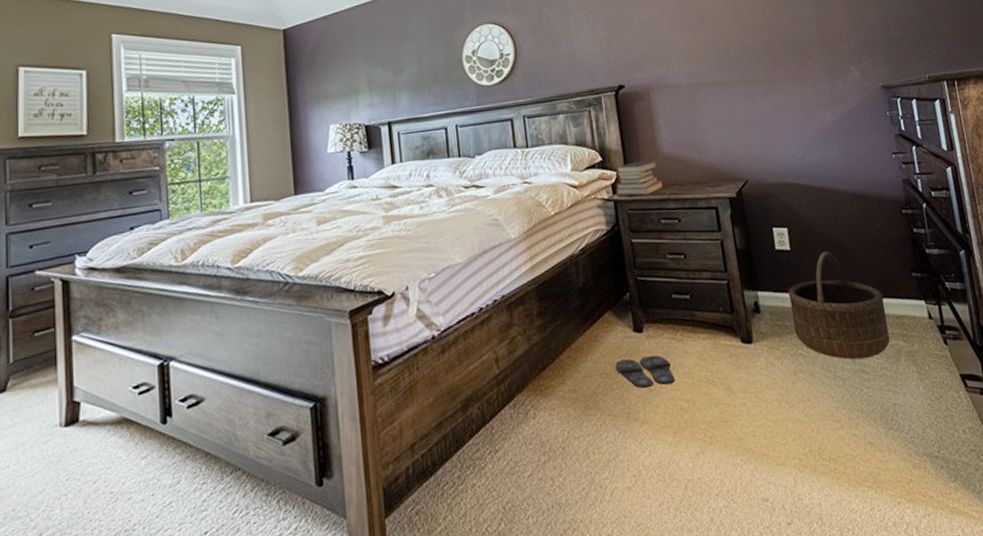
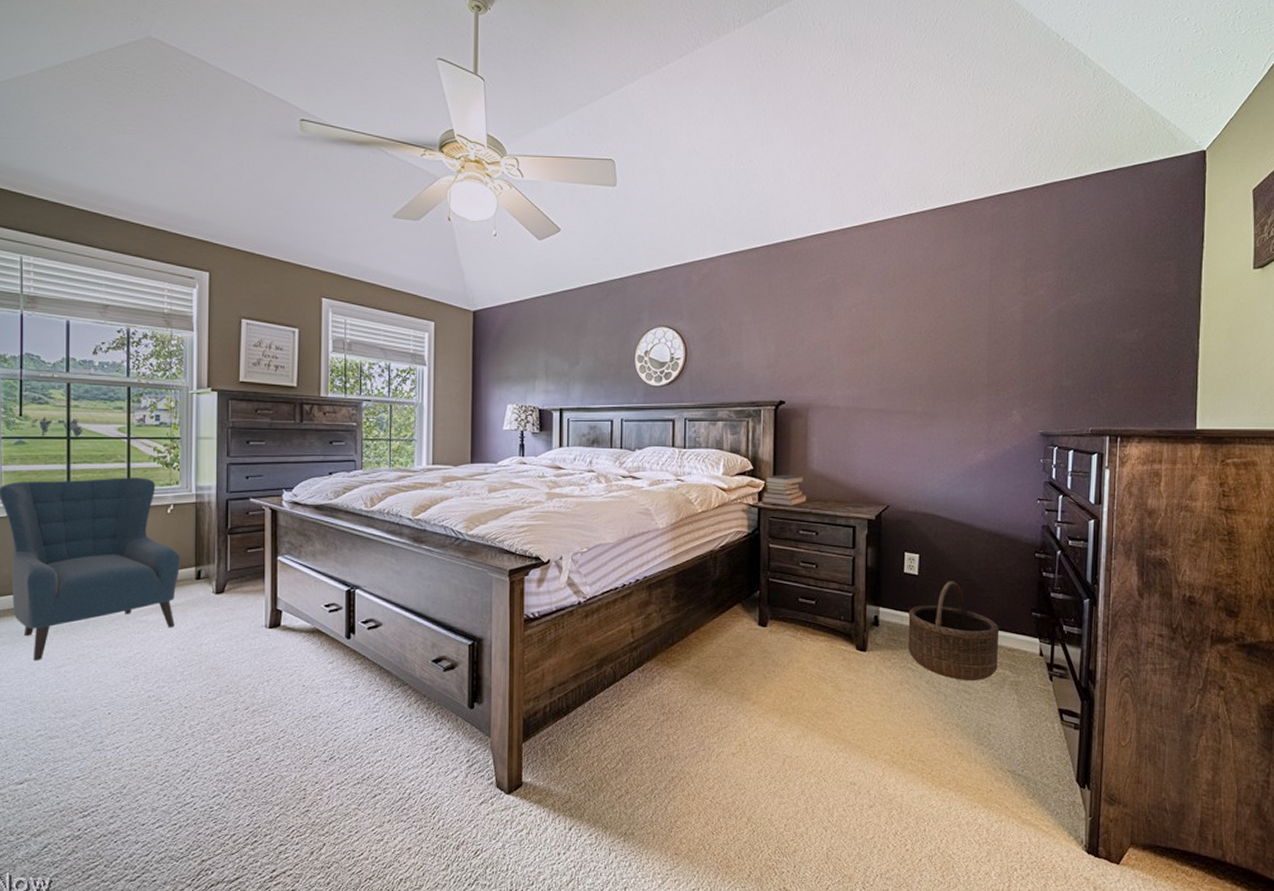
slippers: present [615,354,675,388] -> none [737,648,789,675]

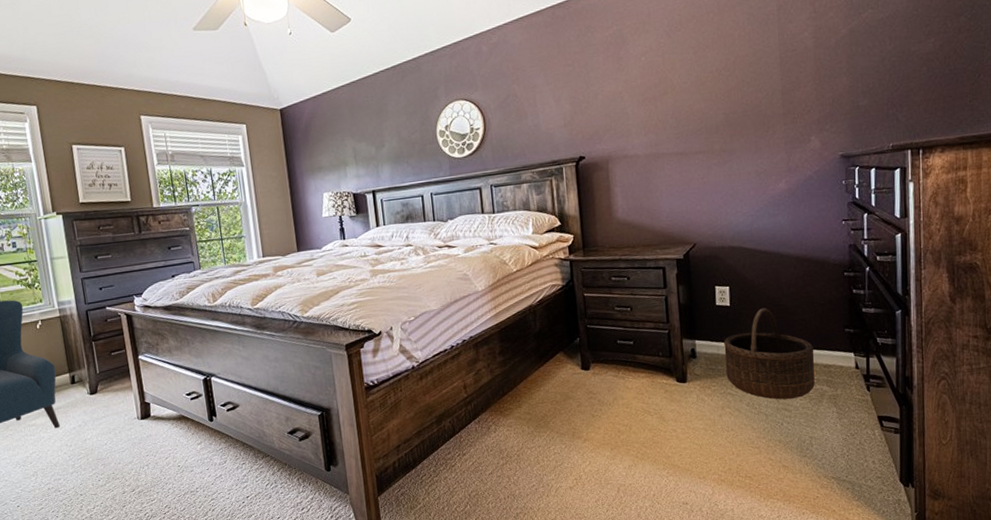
books: present [762,474,807,506] -> none [572,225,616,256]

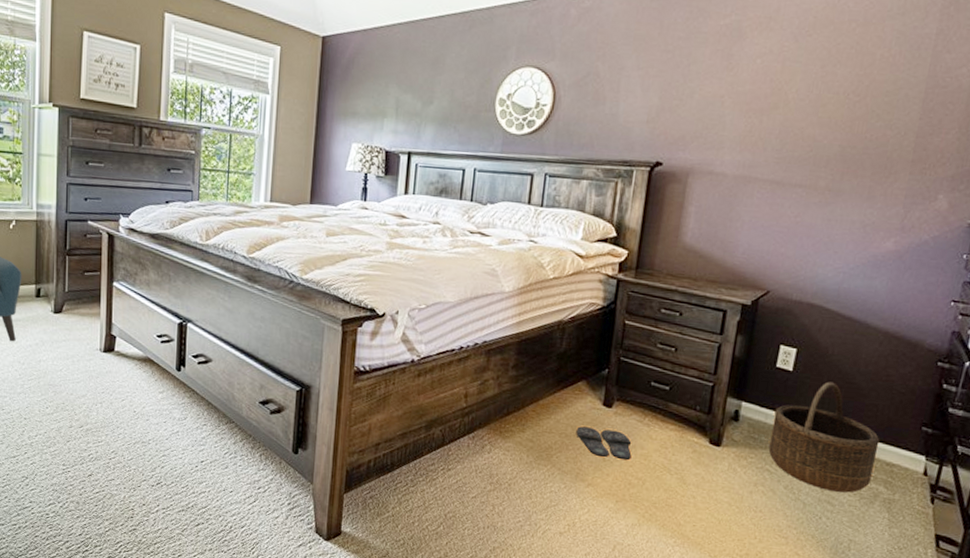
slippers: none [564,388,615,414] -> present [576,426,632,460]

